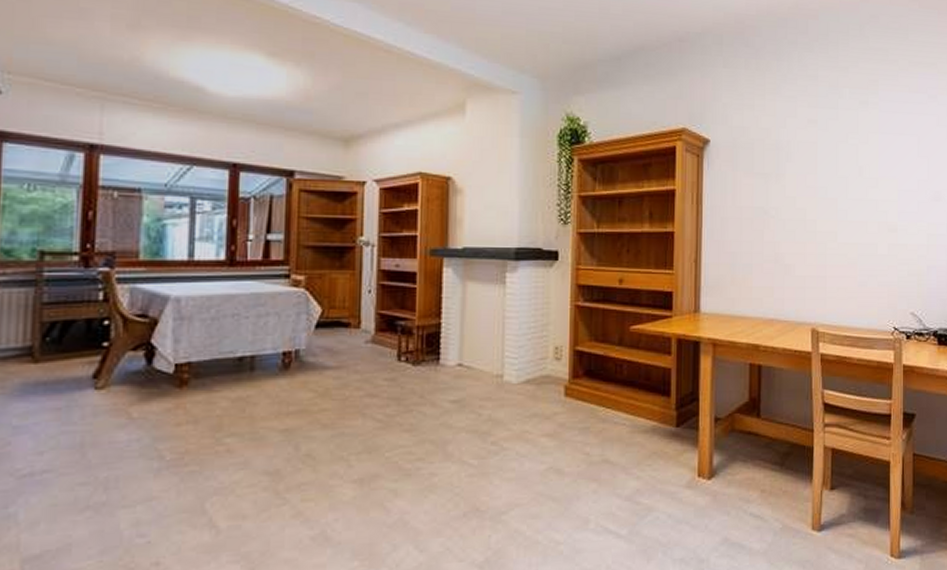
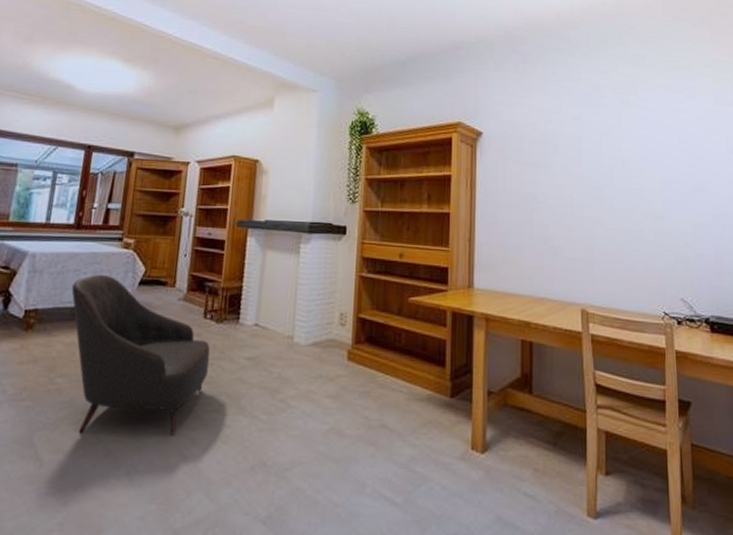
leather: none [232,318,408,496] -> present [71,274,210,435]

